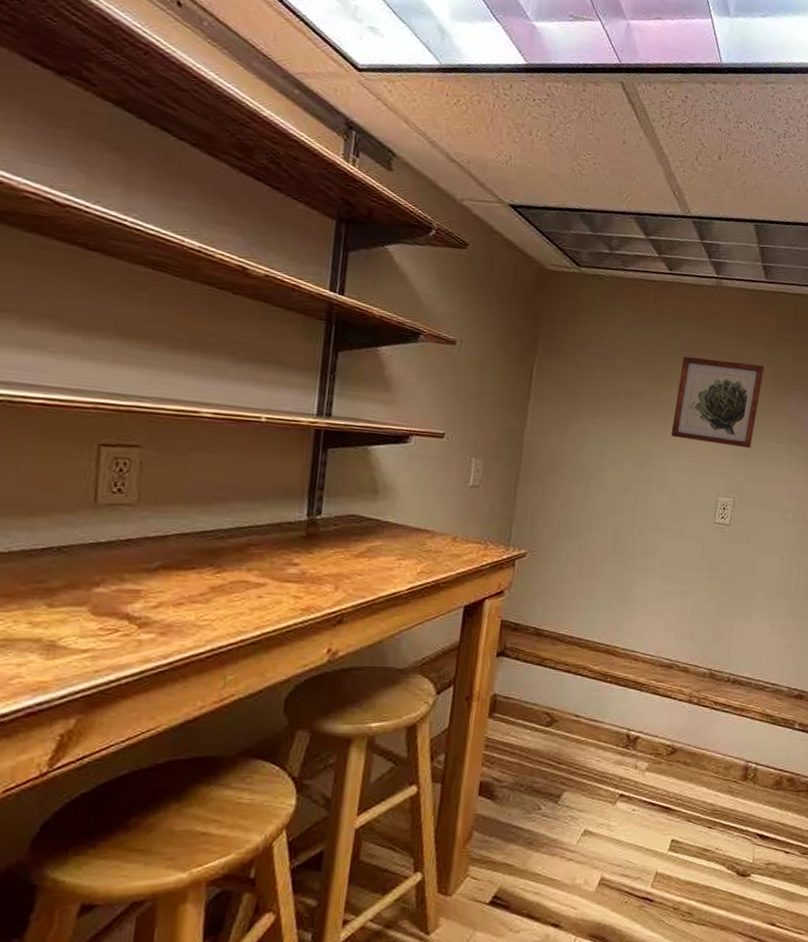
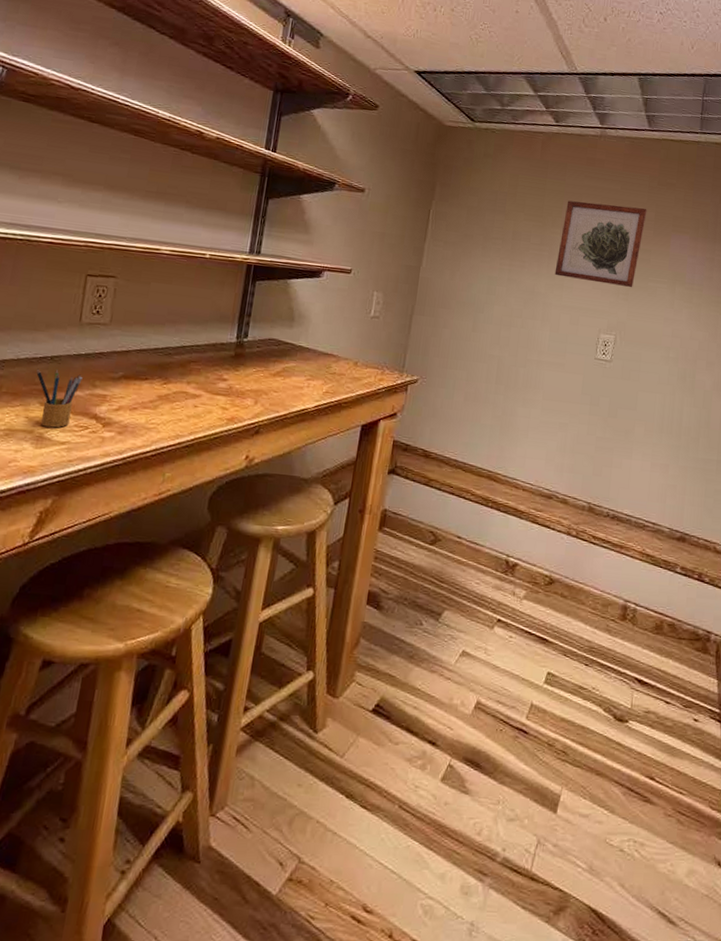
pencil box: none [38,562,105,634] -> present [36,368,83,428]

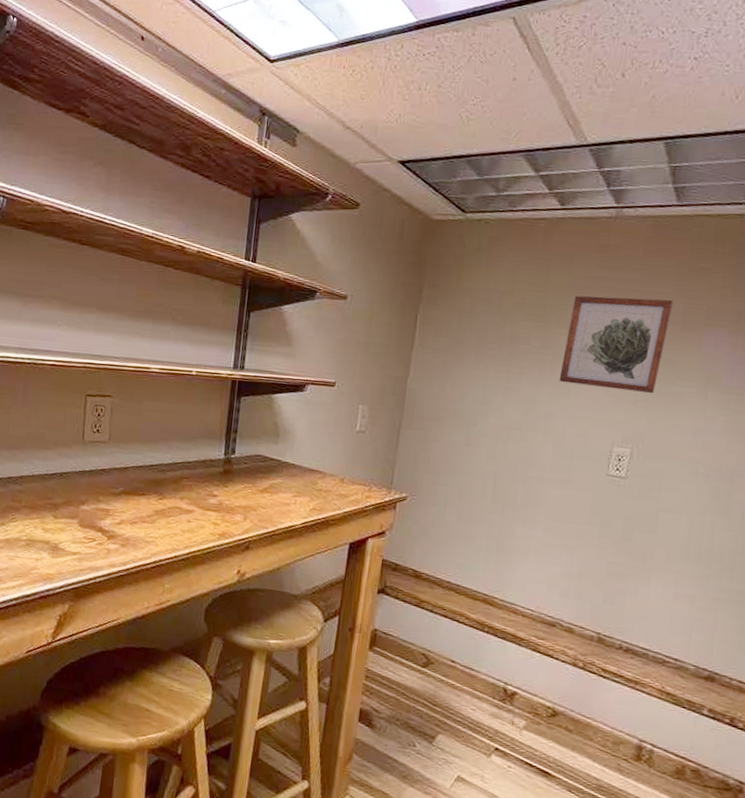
pencil box: present [36,368,83,428] -> none [49,484,88,540]

